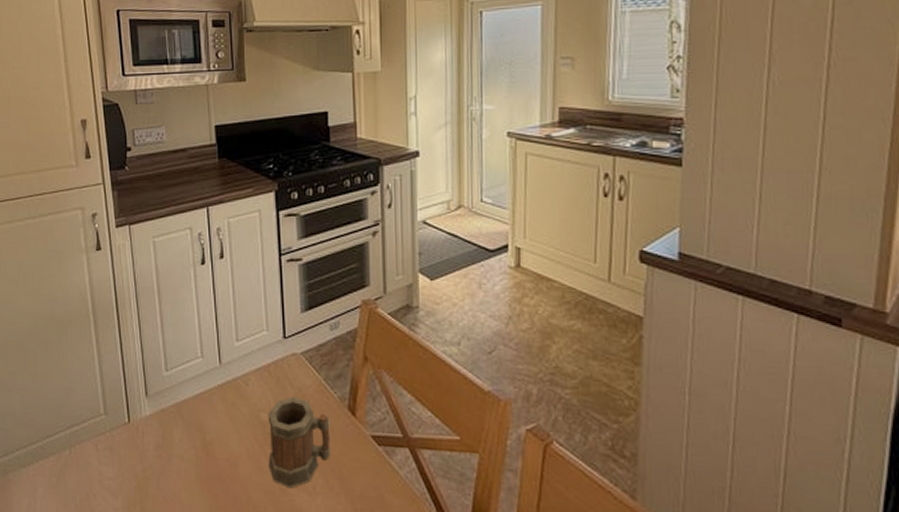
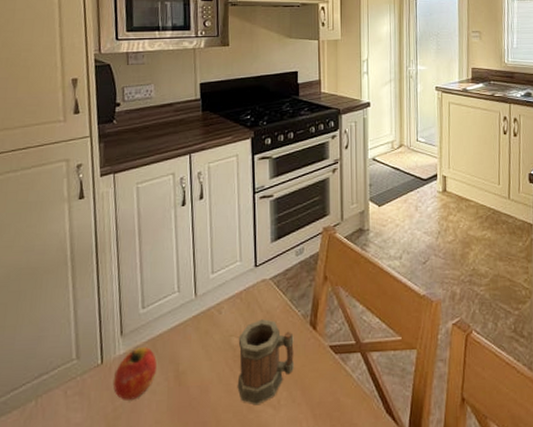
apple: none [140,411,183,463] -> present [112,347,157,400]

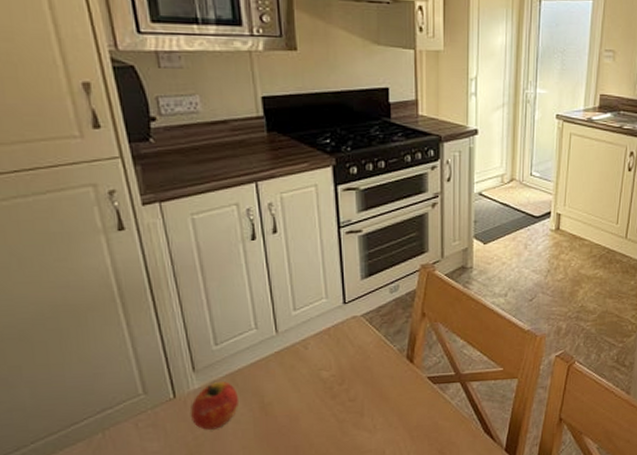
mug: present [237,319,294,406] -> none [328,354,390,430]

